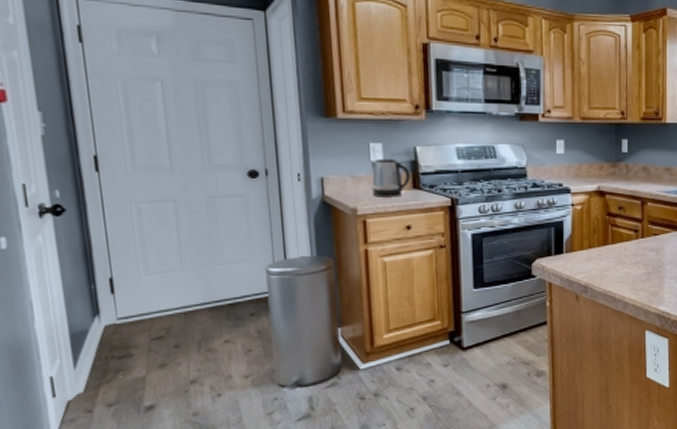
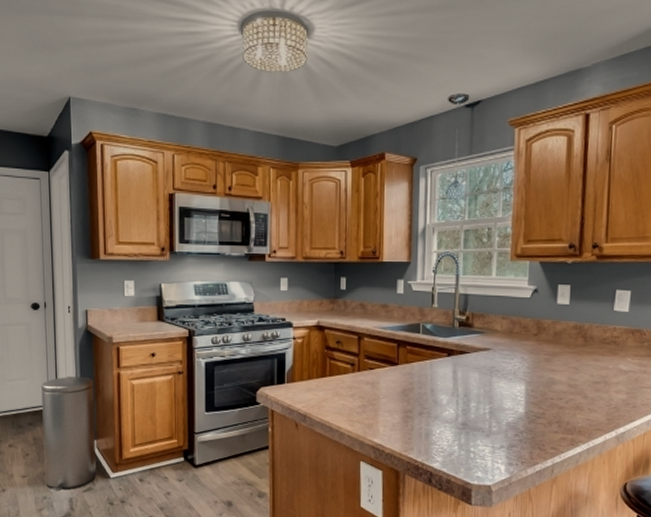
kettle: present [371,158,411,197] -> none [125,294,157,328]

